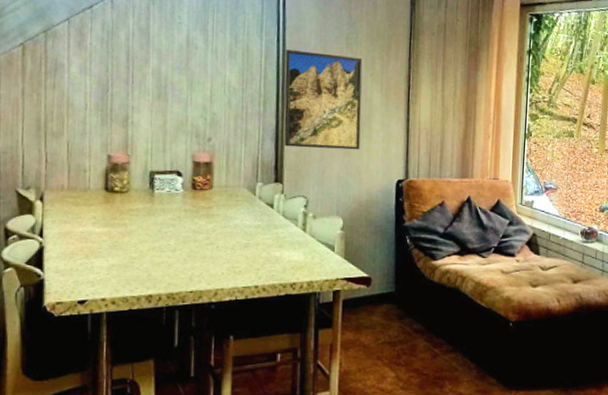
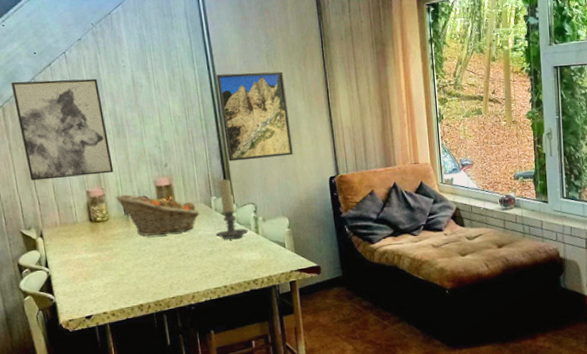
wall art: none [39,18,146,139] -> present [10,78,114,181]
fruit basket: none [141,165,240,218] -> present [115,194,200,236]
candle holder: none [254,164,294,234] -> present [215,178,249,239]

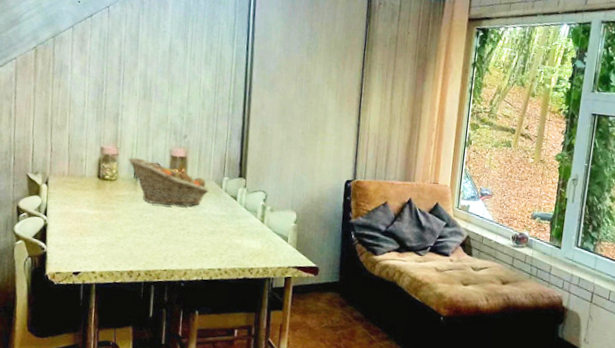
wall art: present [10,78,114,181] -> none [47,25,135,134]
candle holder: present [215,178,249,239] -> none [220,161,254,224]
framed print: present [216,71,293,162] -> none [248,57,321,152]

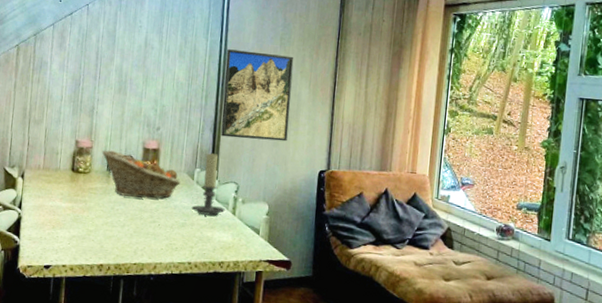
candle holder: none [220,161,254,224] -> present [191,152,225,216]
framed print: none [248,57,321,152] -> present [221,49,294,142]

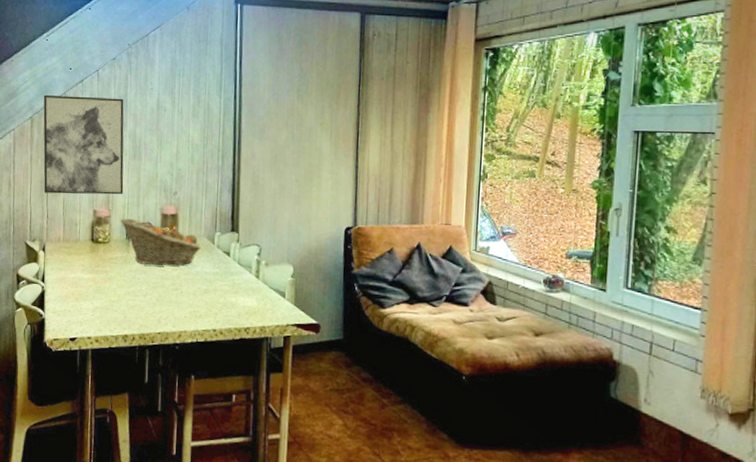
wall art: none [26,24,113,127] -> present [43,94,124,195]
candle holder: present [191,152,225,216] -> none [213,214,248,280]
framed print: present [221,49,294,142] -> none [239,105,313,199]

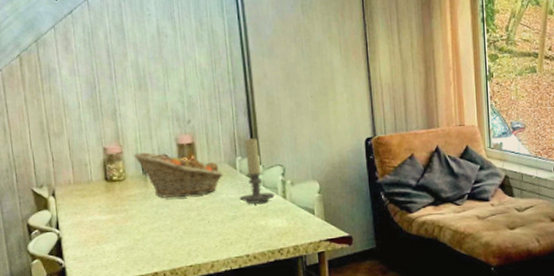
wall art: present [43,94,124,195] -> none [29,27,133,135]
candle holder: none [213,214,248,280] -> present [239,137,275,204]

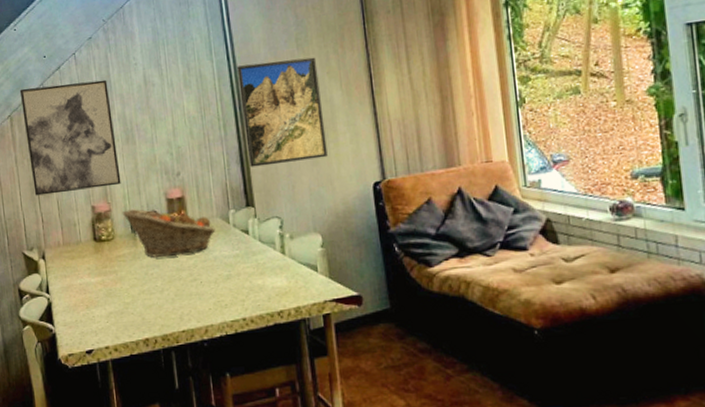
wall art: none [29,27,133,135] -> present [19,79,121,196]
candle holder: present [239,137,275,204] -> none [233,188,273,261]
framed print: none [247,22,327,119] -> present [237,57,328,168]

